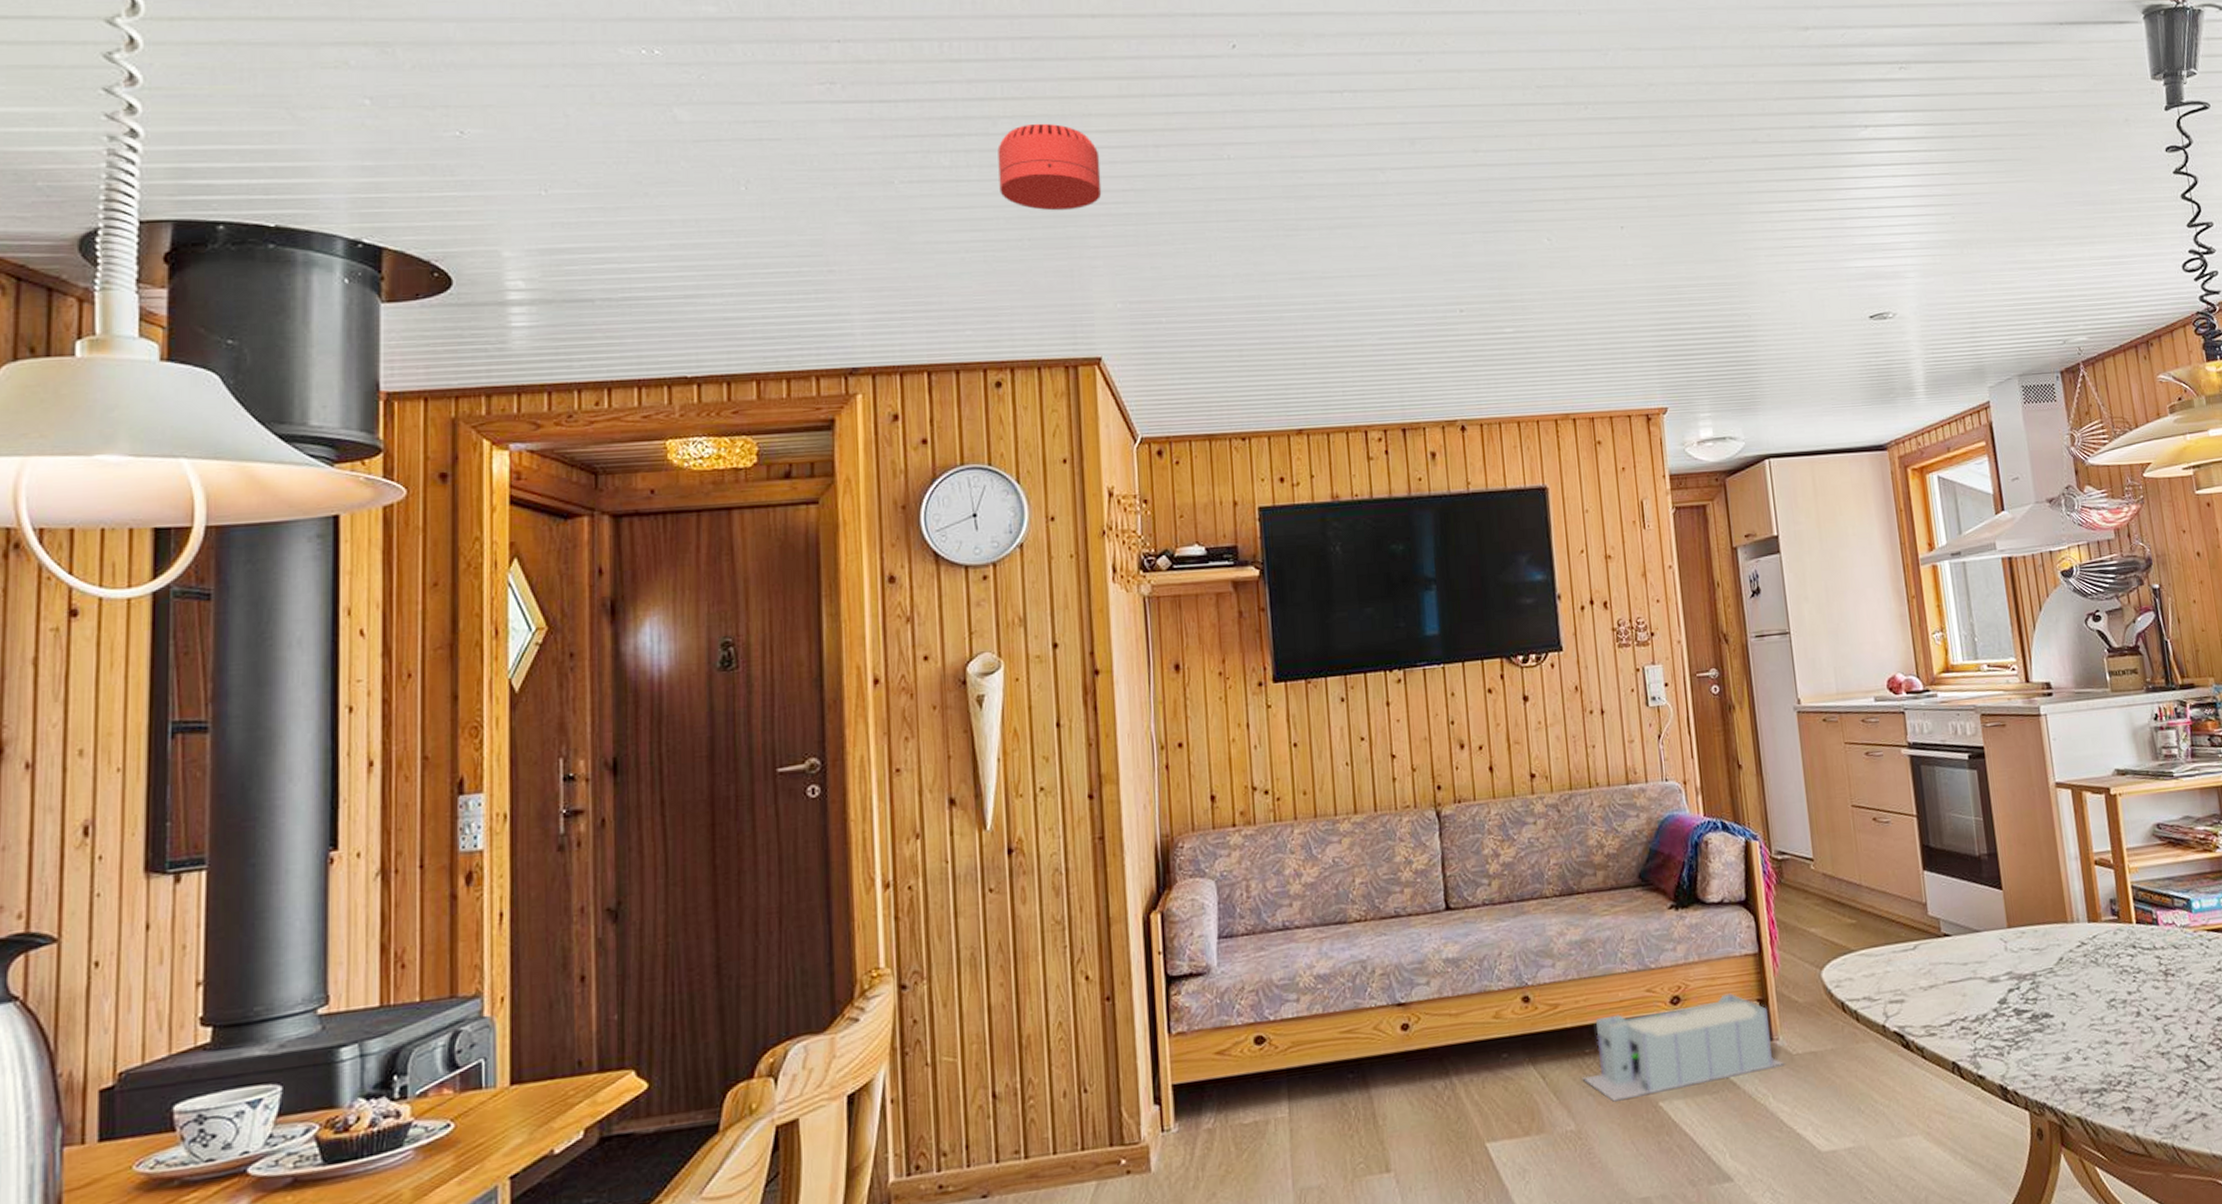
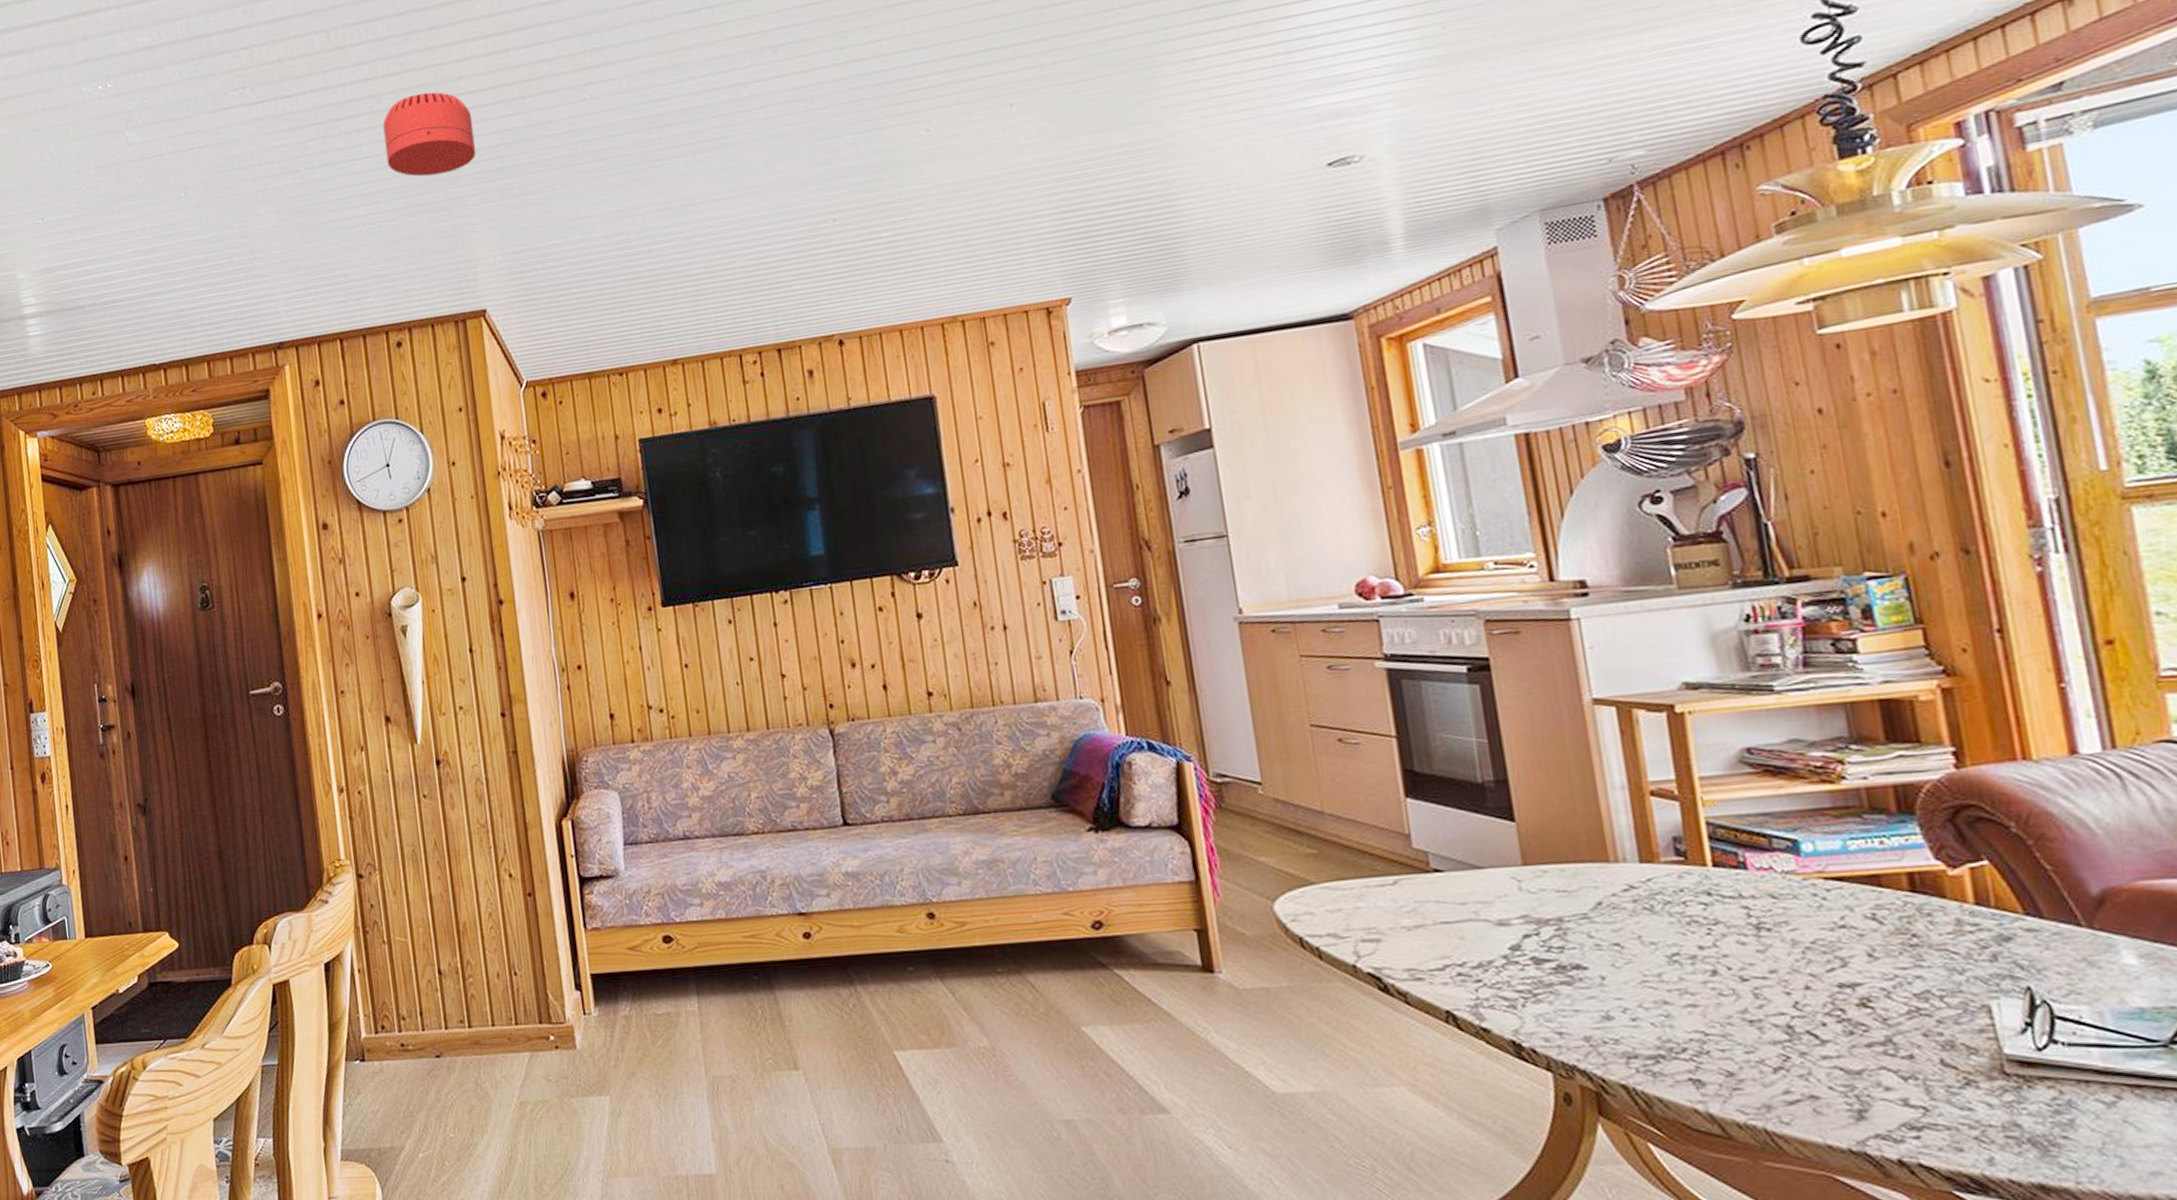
storage bin: present [1582,993,1785,1103] -> none [994,921,1230,1024]

